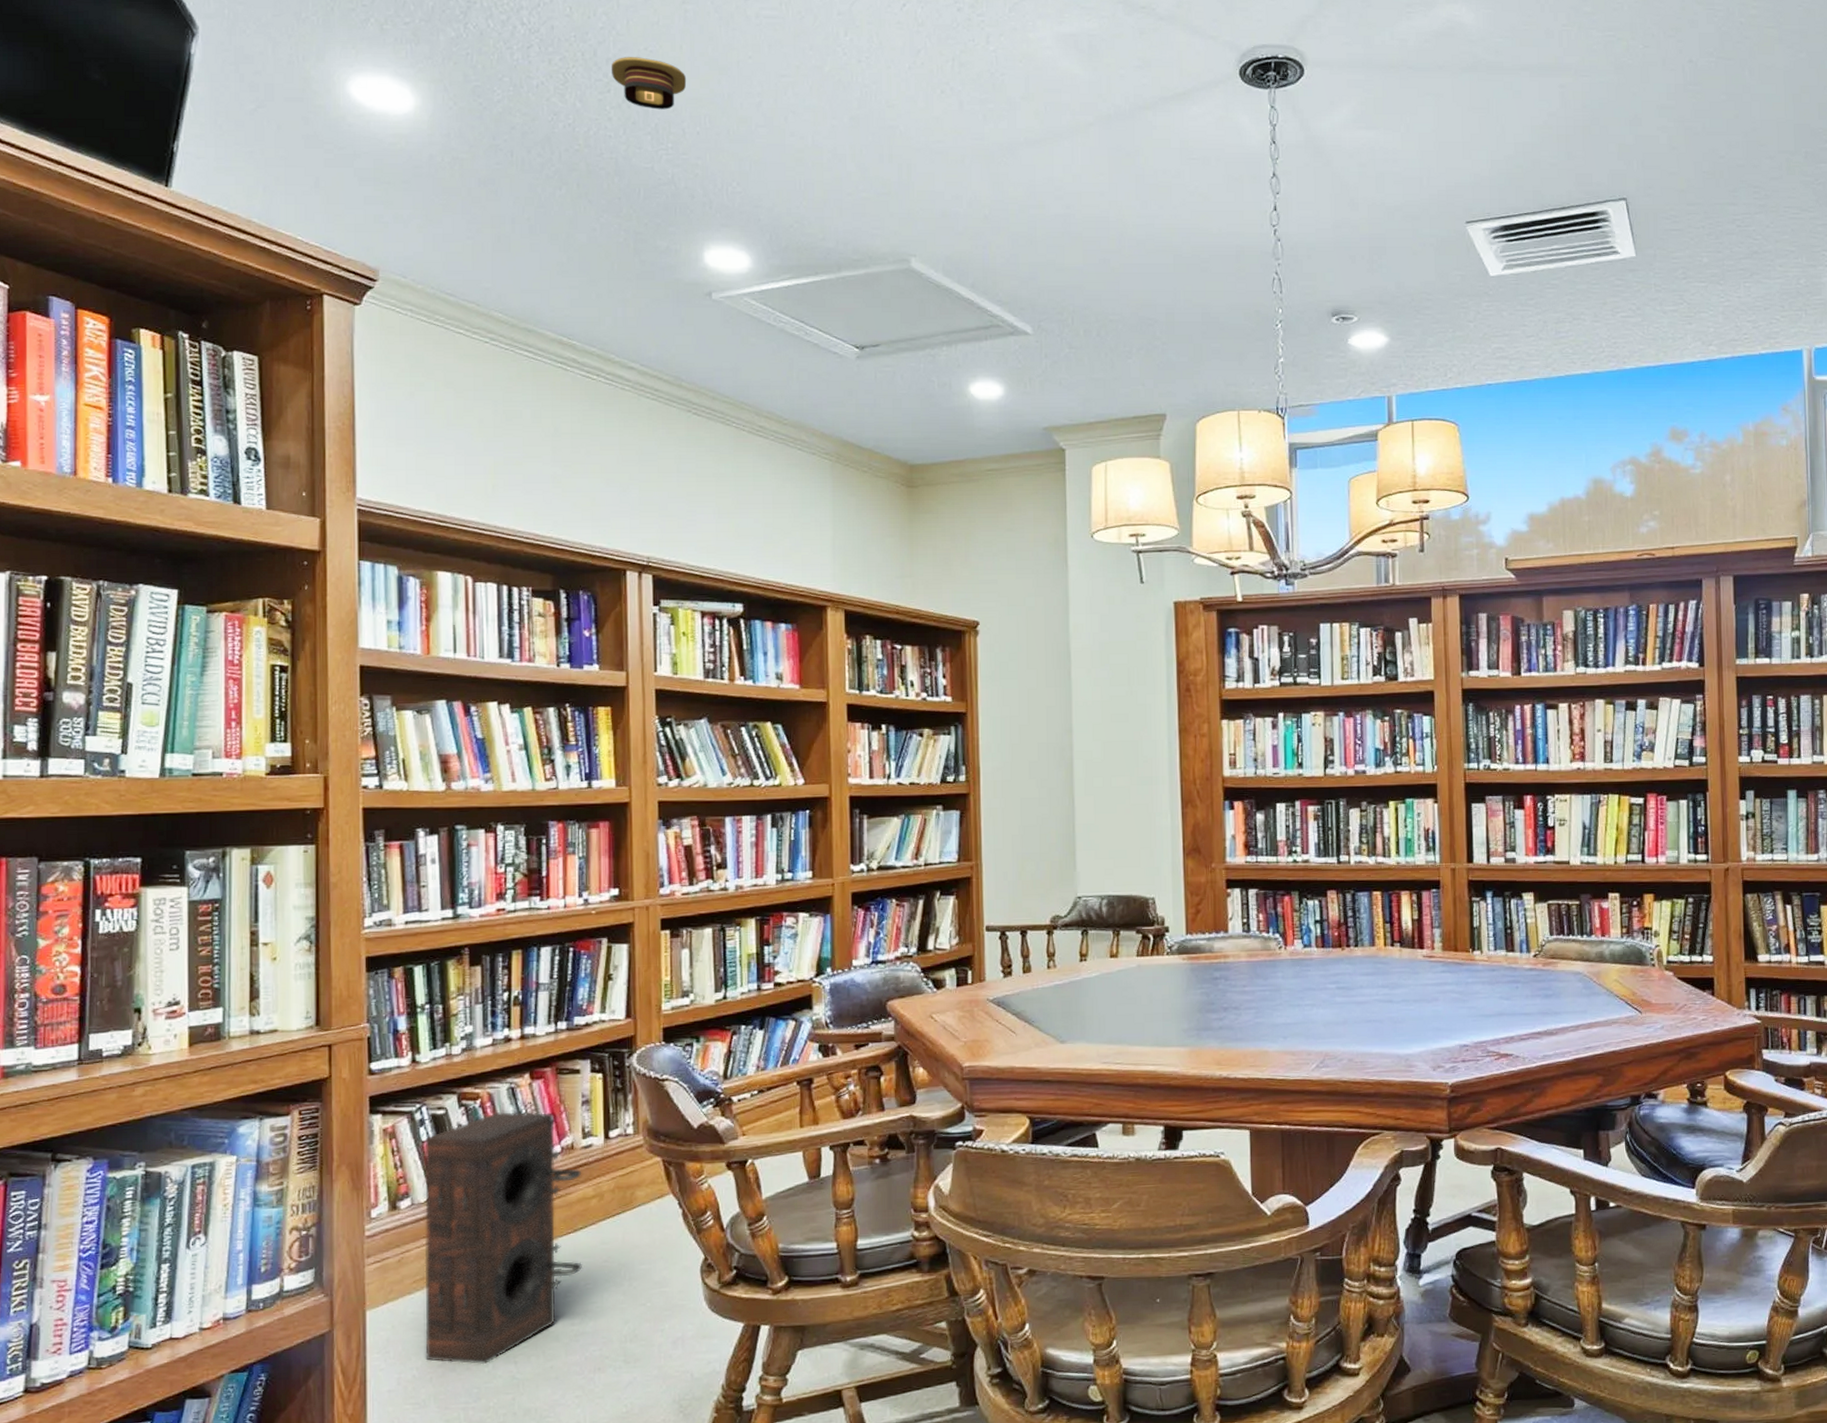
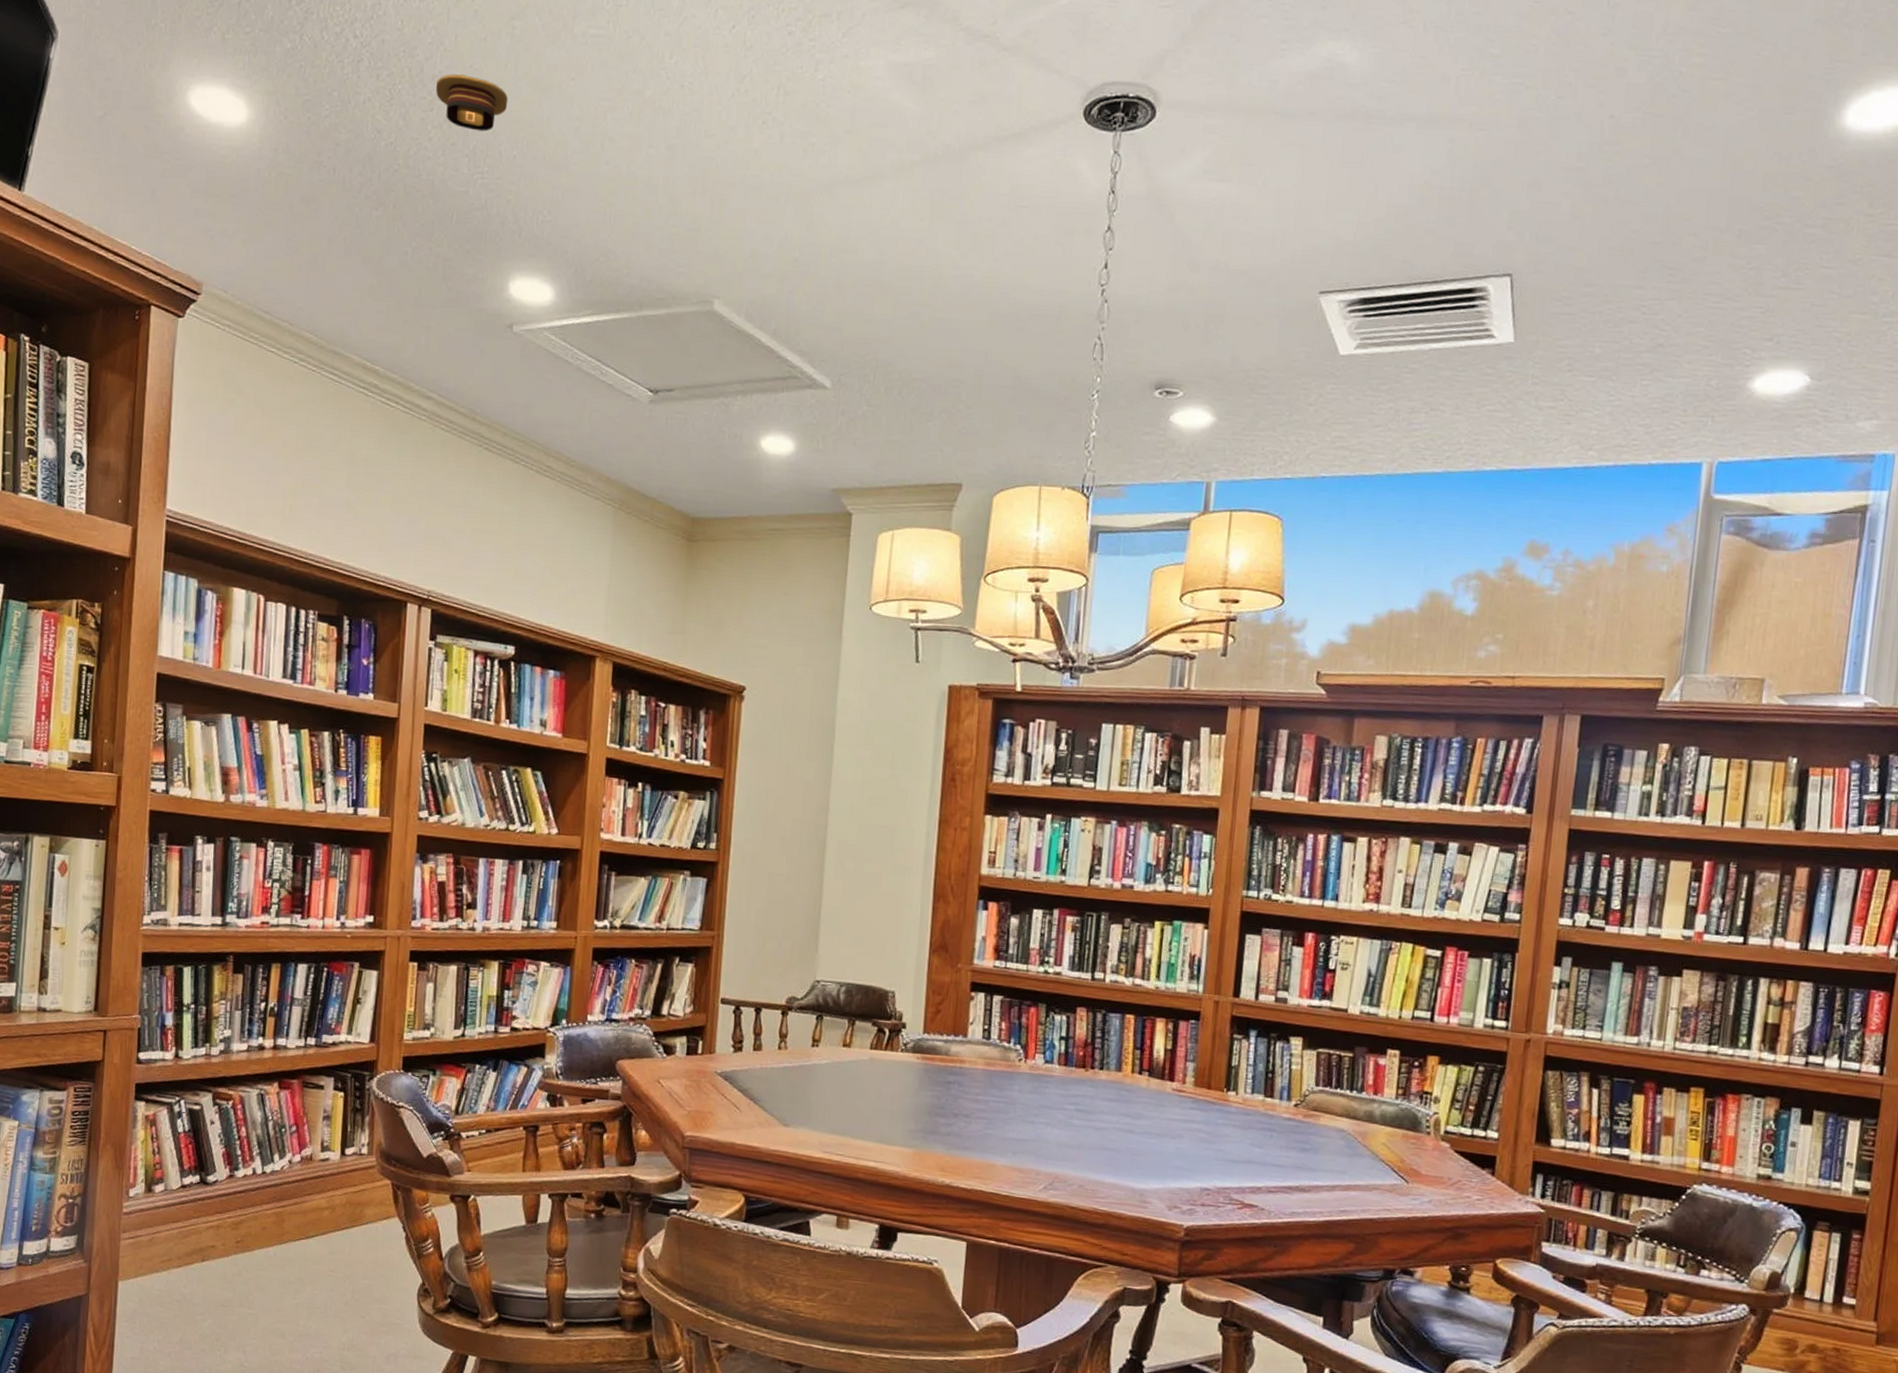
speaker: present [424,1112,582,1365] -> none [166,1115,318,1349]

